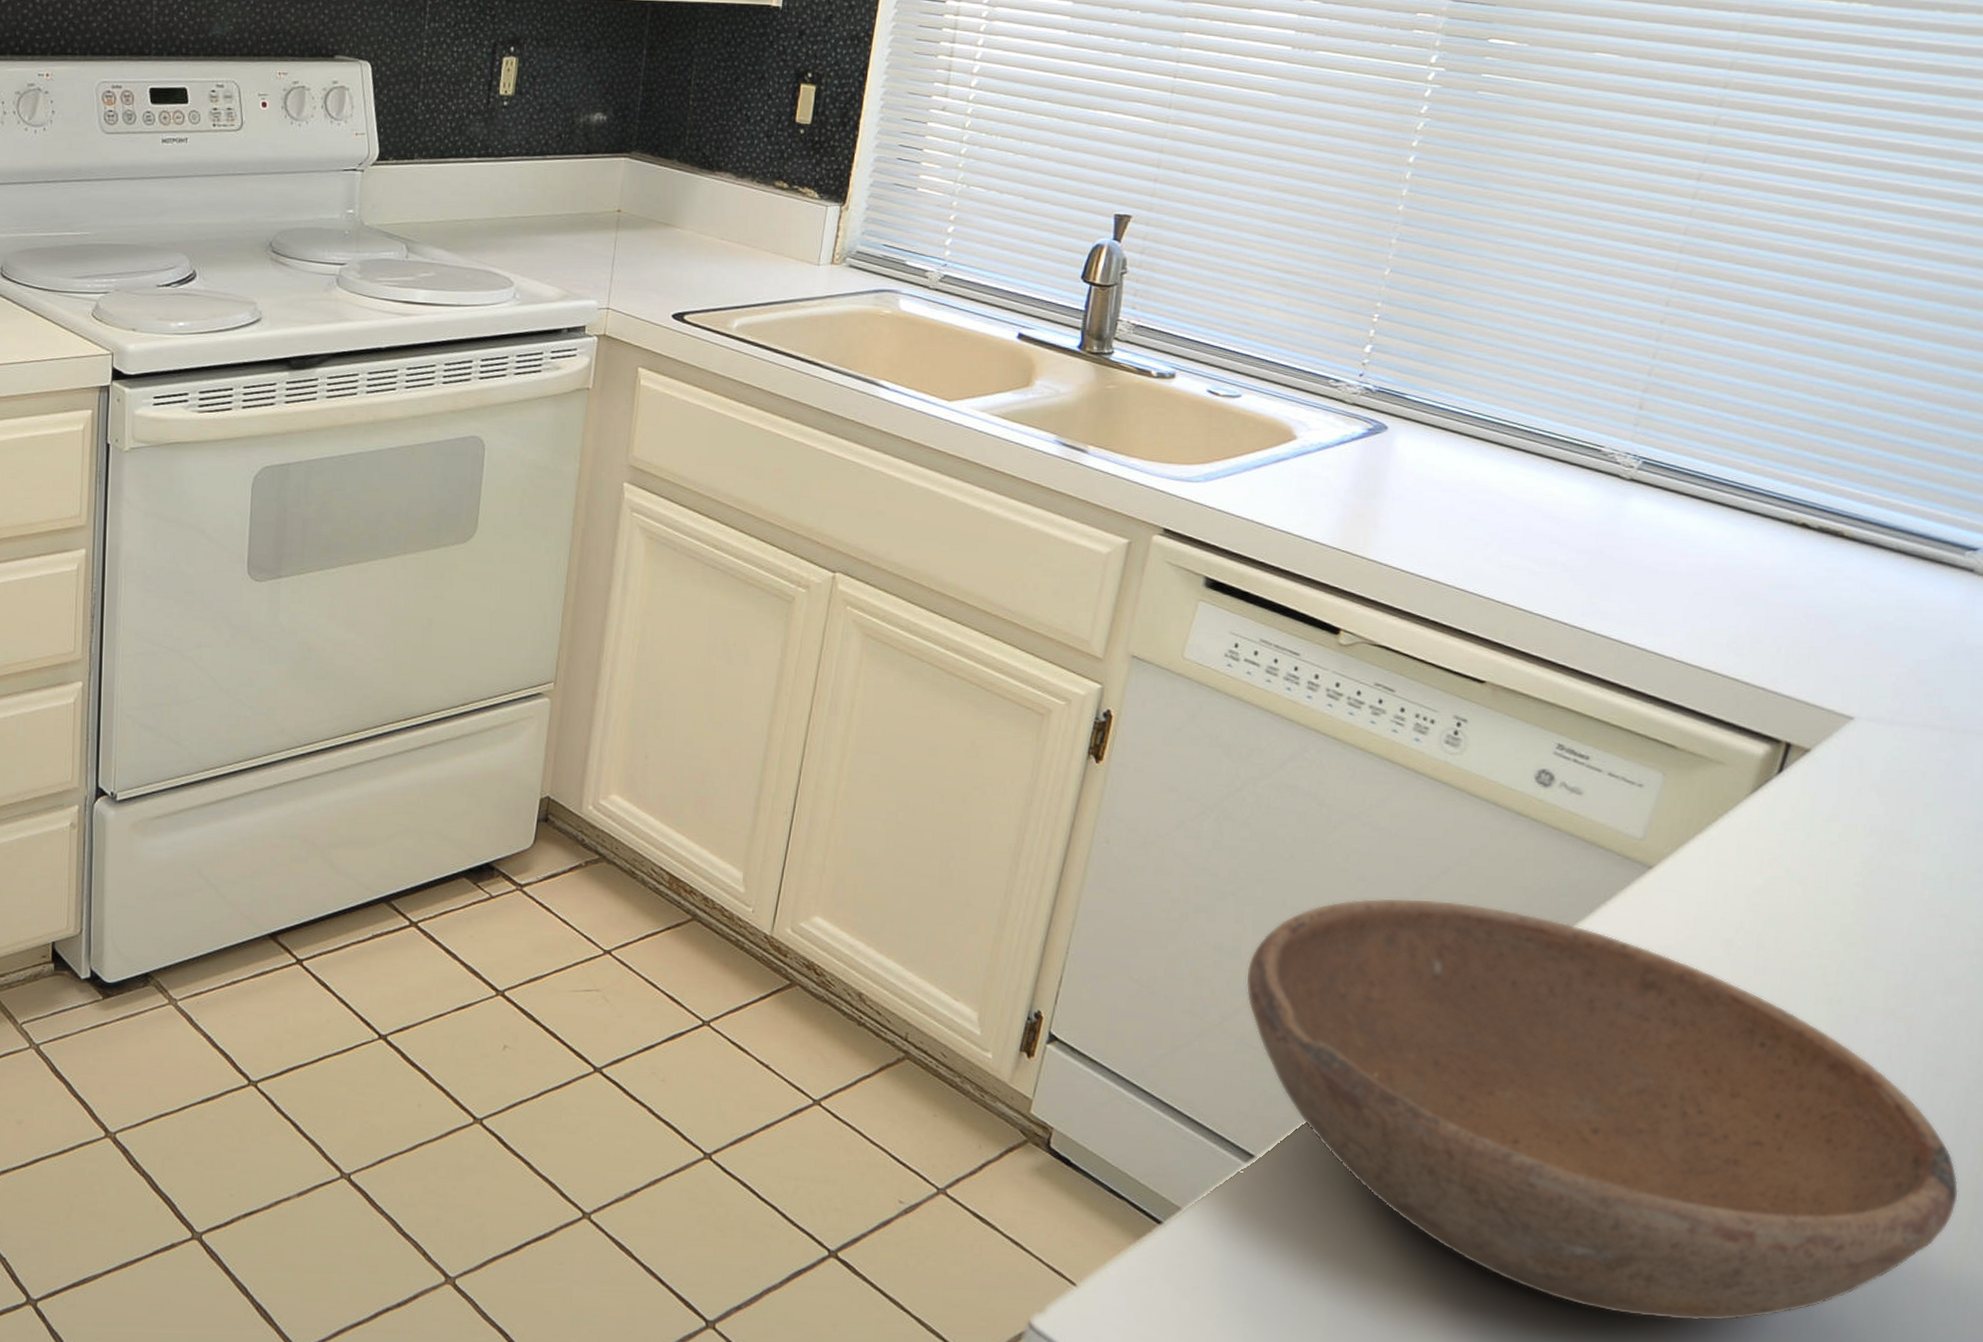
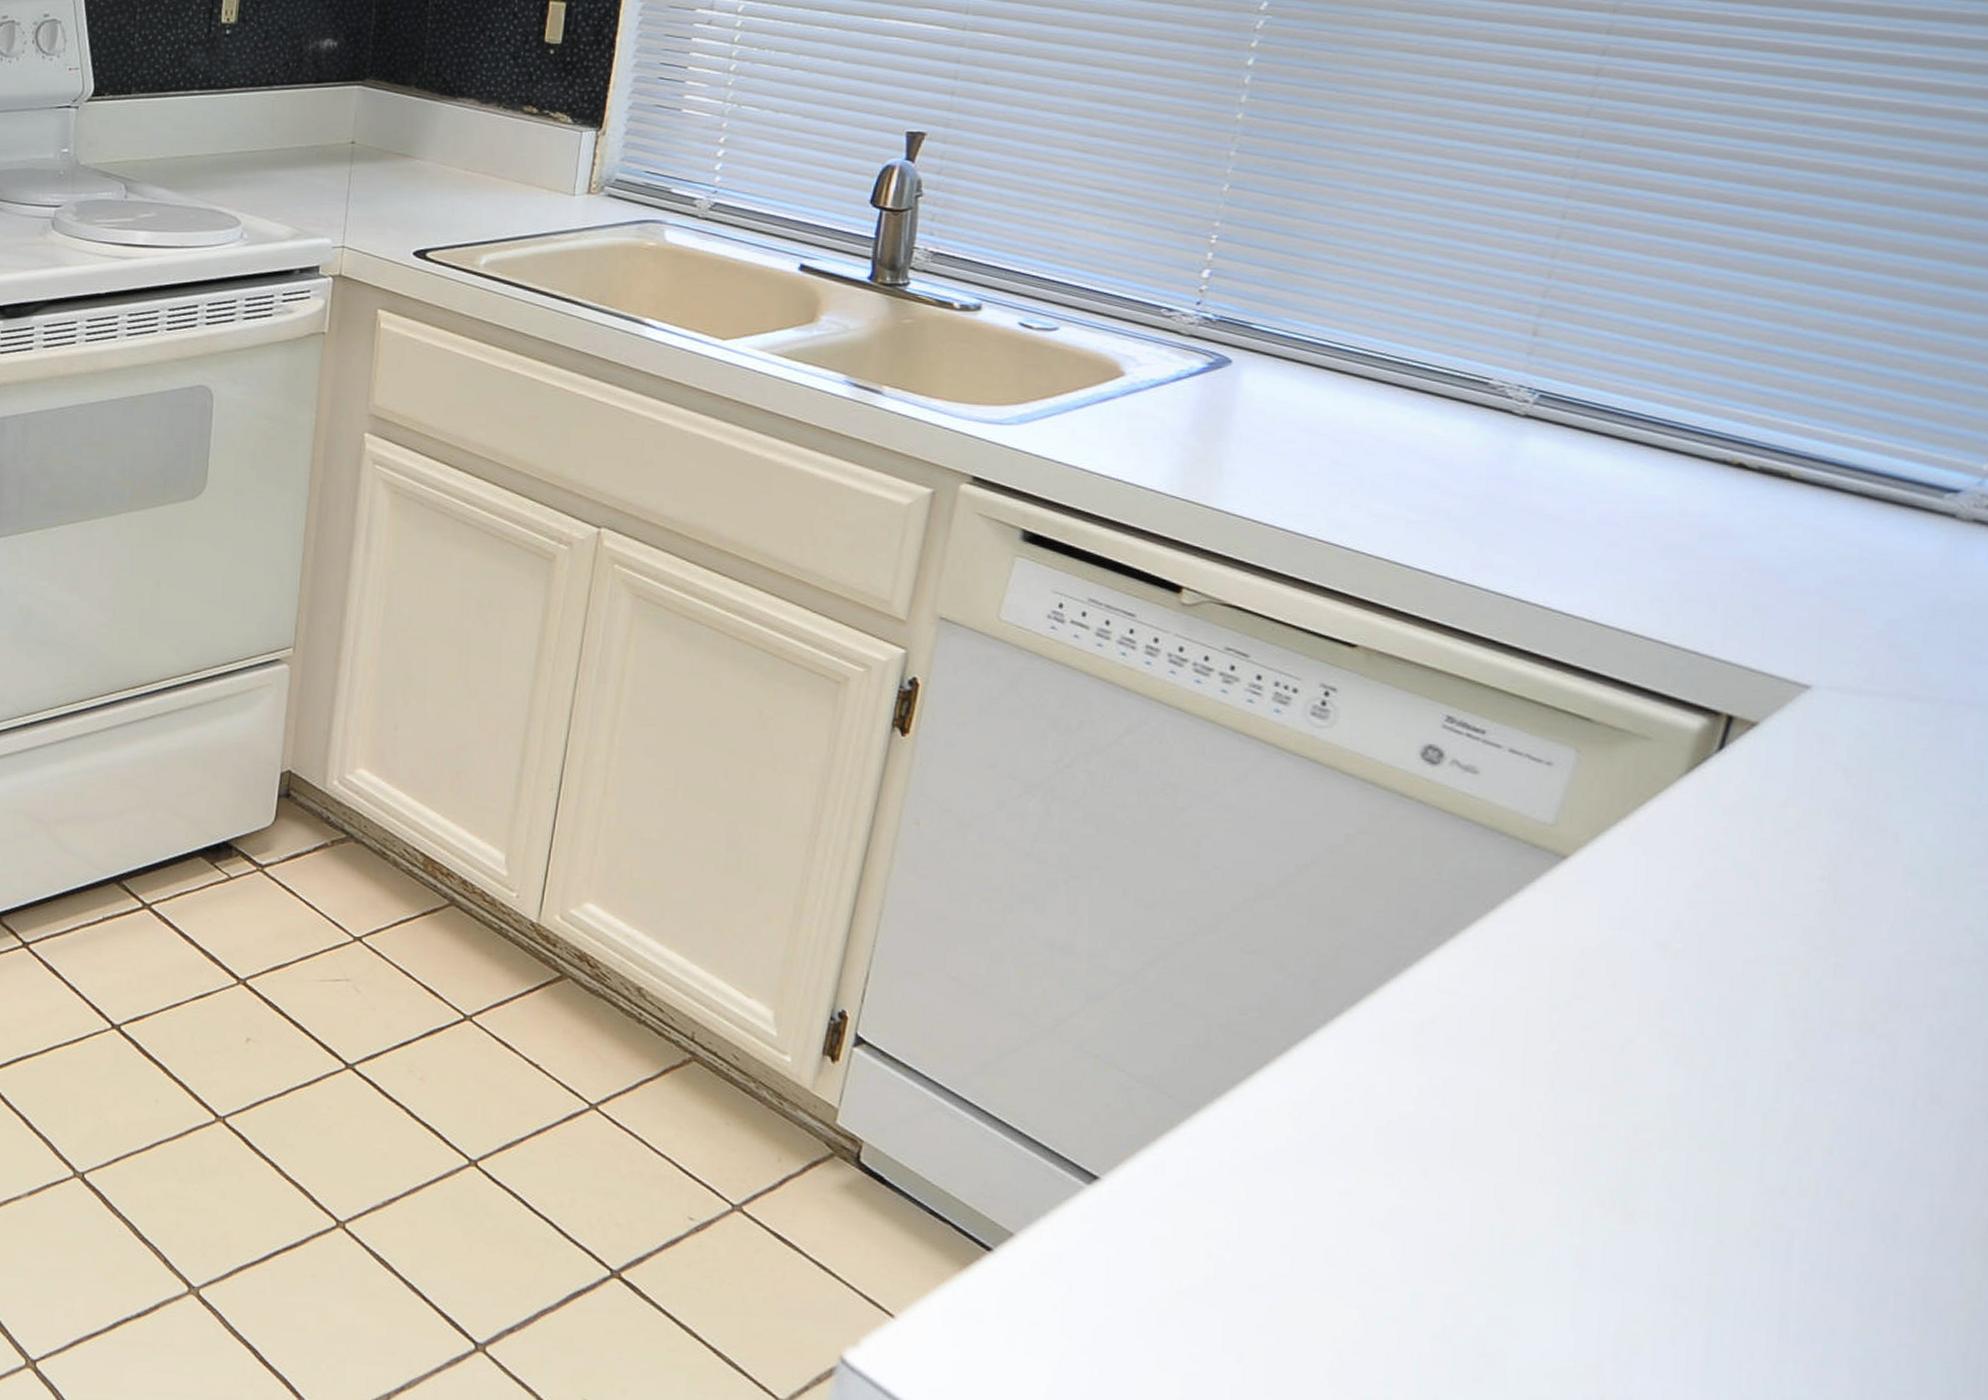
bowl: present [1246,898,1959,1322] -> none [1083,889,1964,1382]

